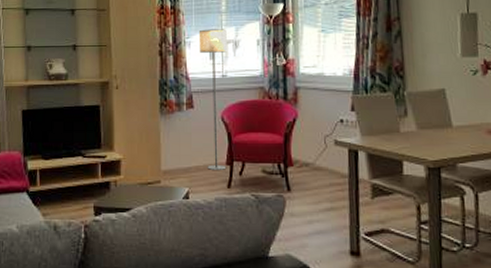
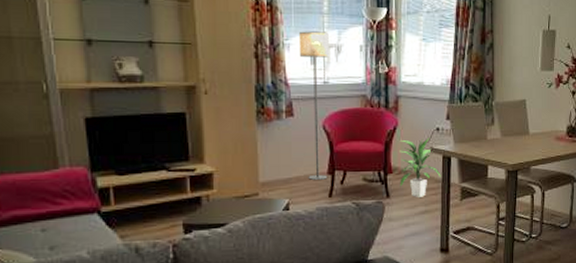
indoor plant: none [301,130,348,193] -> present [400,138,441,197]

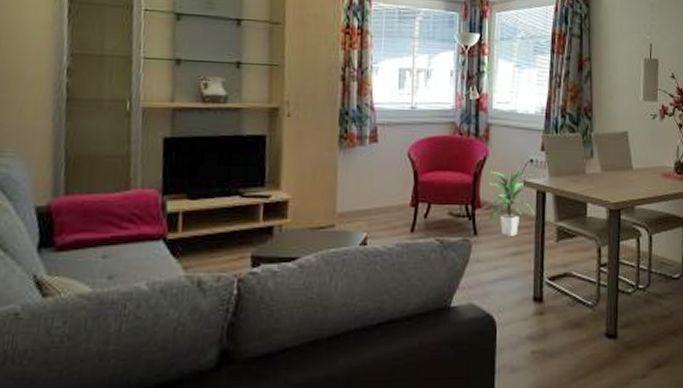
floor lamp: present [298,31,329,180] -> none [387,55,419,212]

